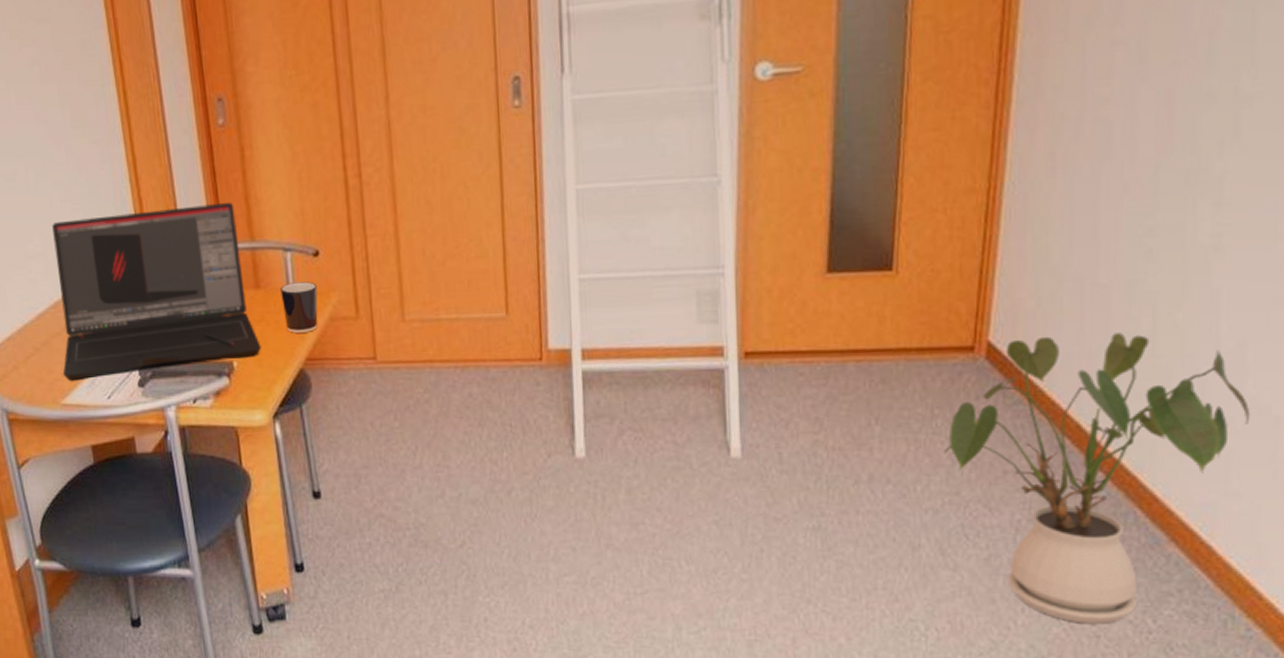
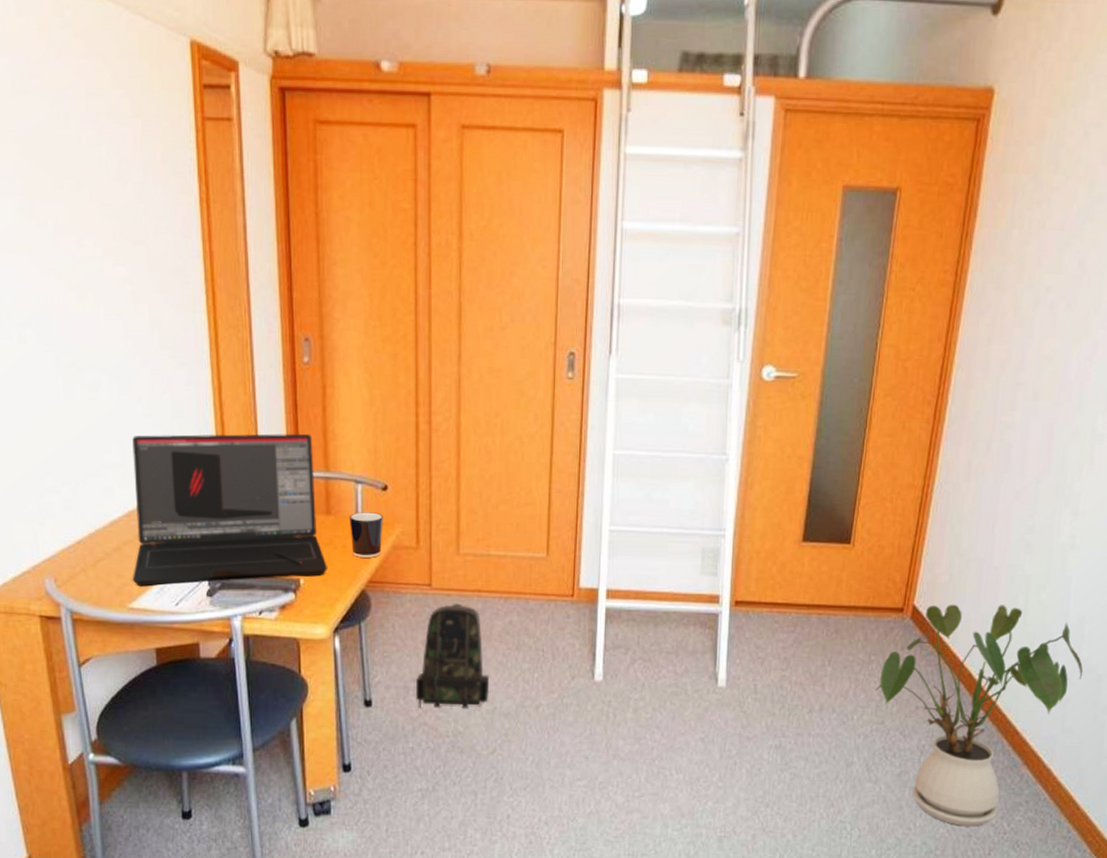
backpack: none [368,377,452,498] -> present [416,603,489,708]

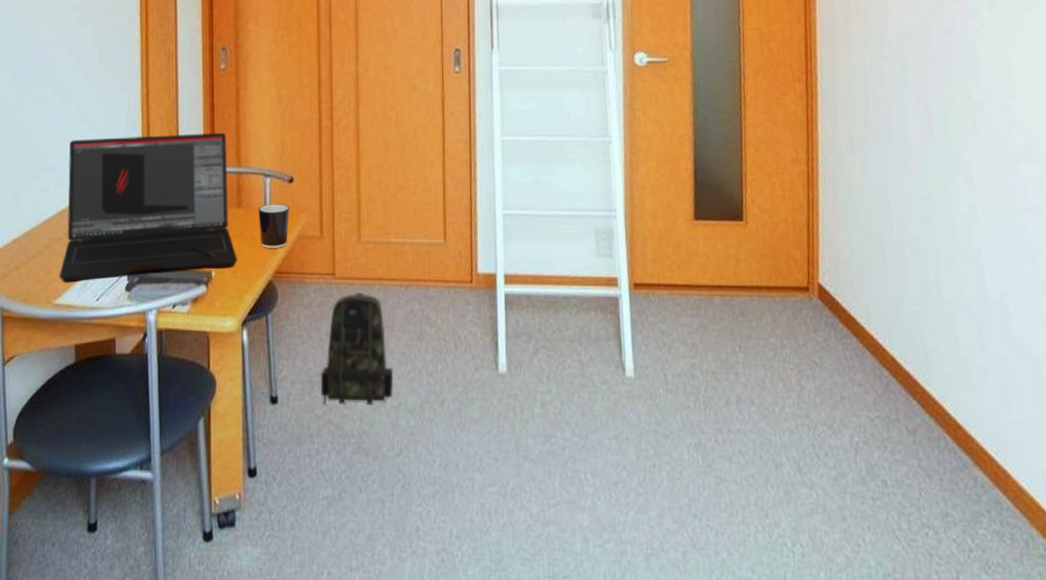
house plant: present [874,604,1083,826] -> none [792,281,1018,542]

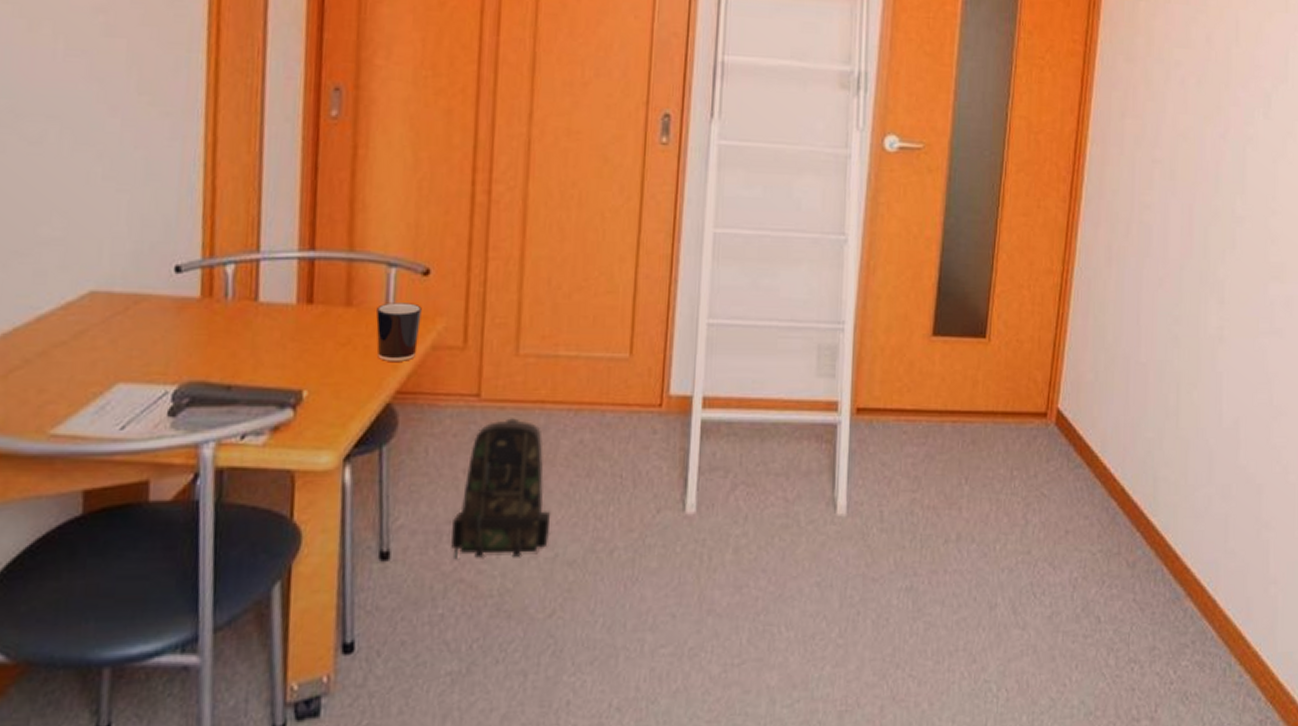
laptop: present [59,132,237,283] -> none [59,202,342,405]

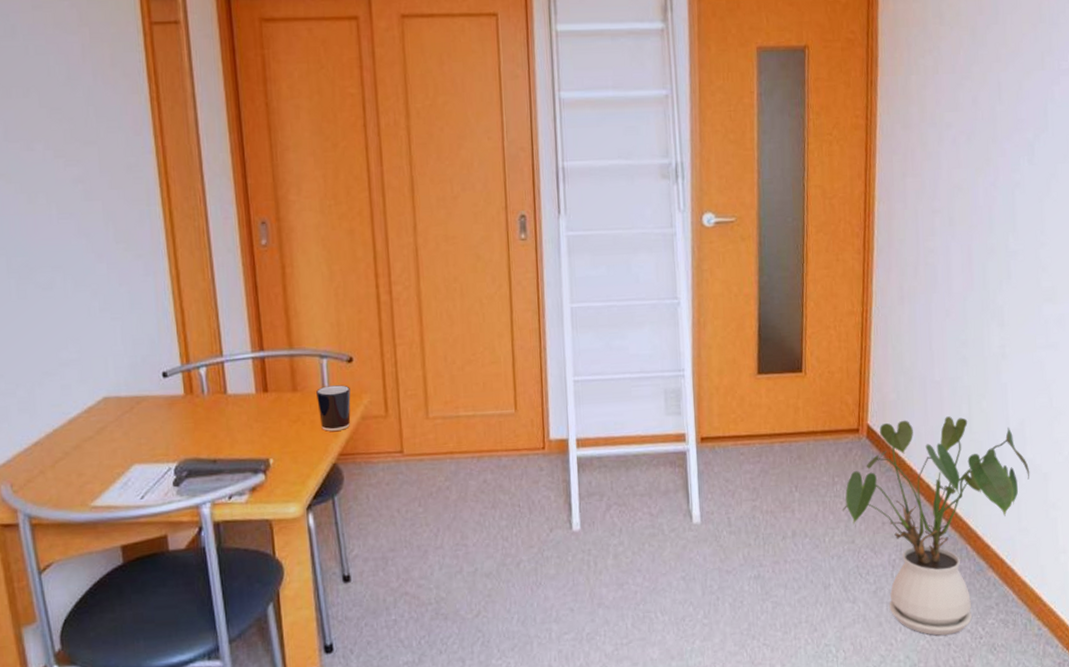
backpack: present [451,418,550,560] -> none [394,467,469,578]
house plant: none [1018,406,1242,677] -> present [842,416,1030,636]

